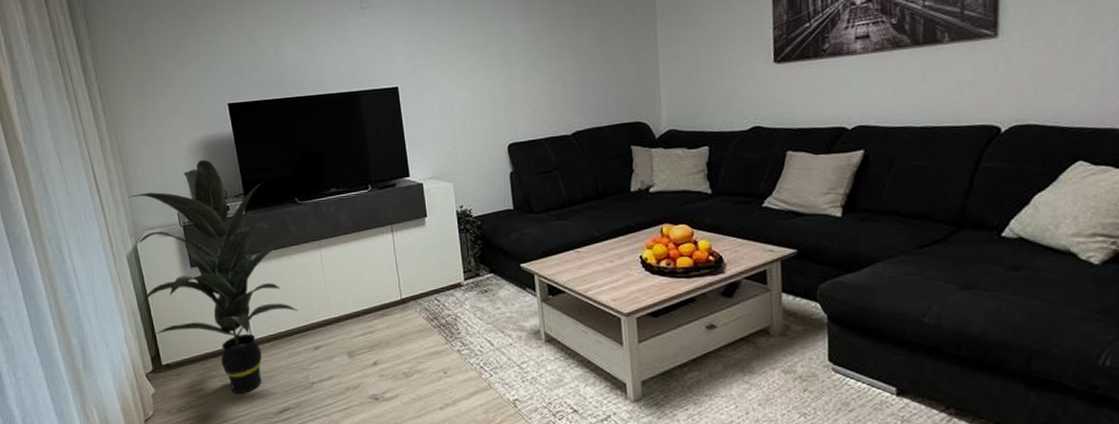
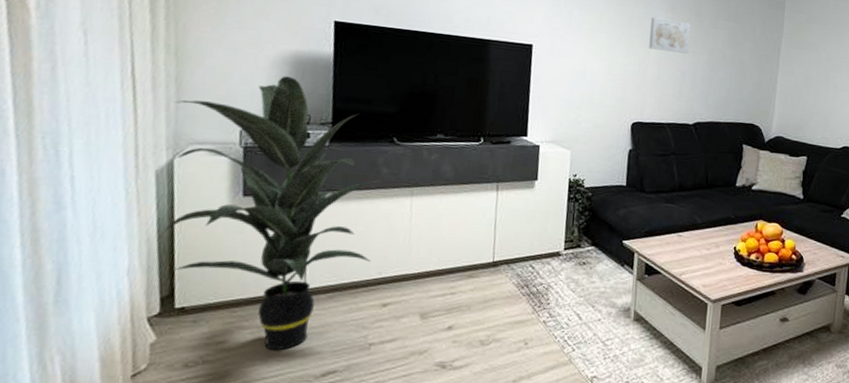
wall art: none [507,29,554,66] -> present [649,17,691,54]

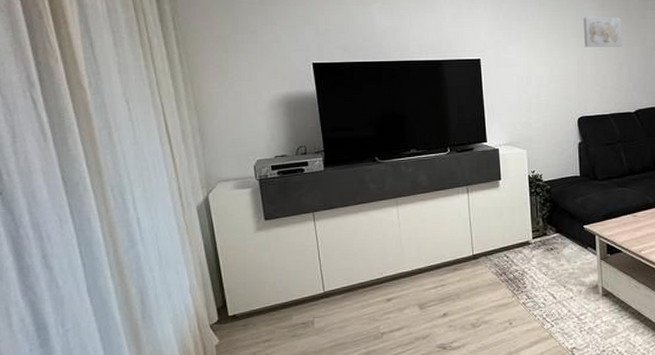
indoor plant: present [159,76,381,351] -> none [201,116,372,344]

